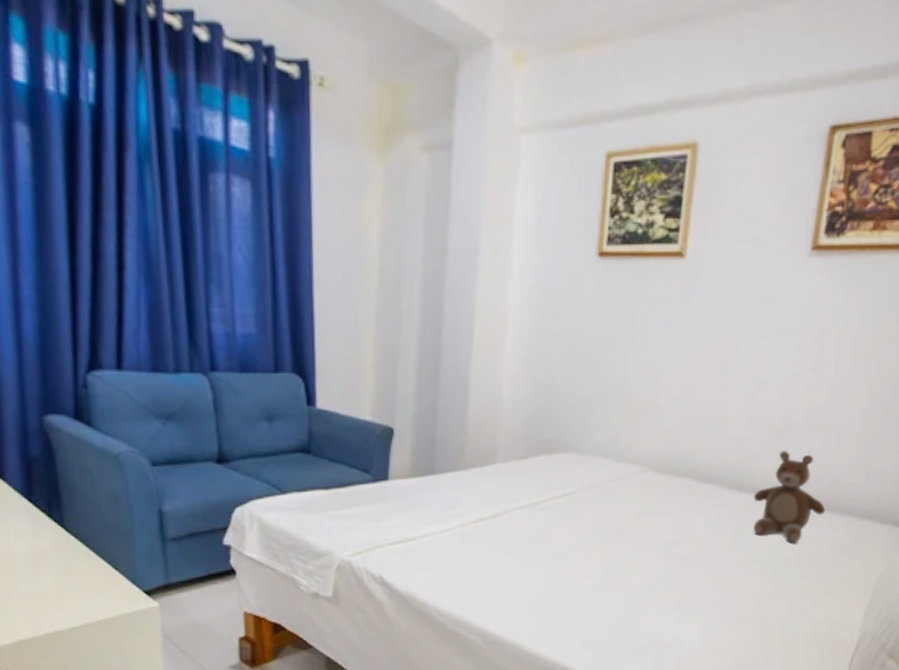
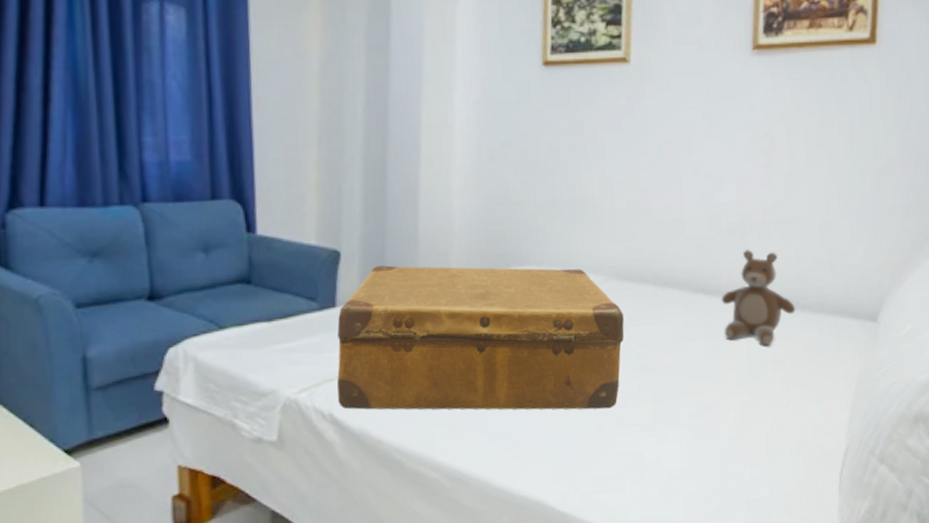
suitcase: none [388,444,658,590] -> present [337,265,625,410]

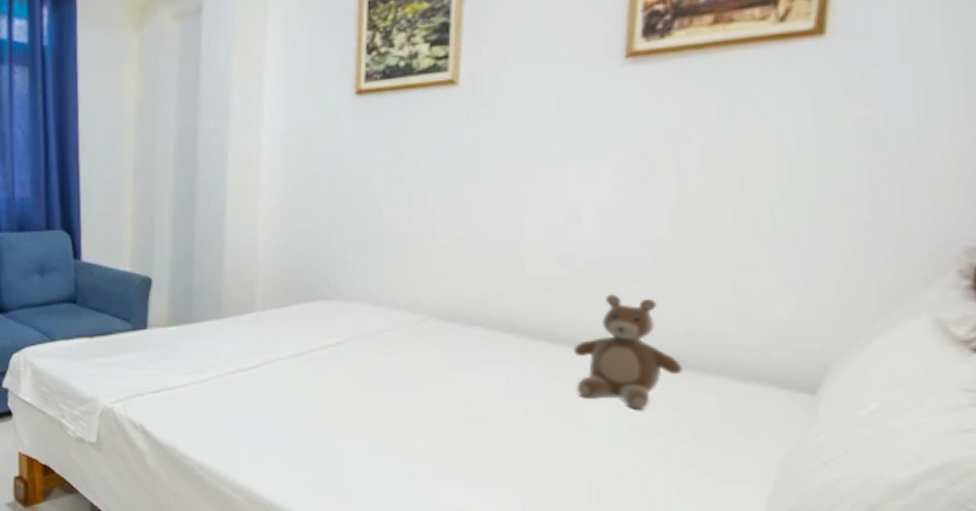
suitcase: present [337,265,625,410] -> none [147,293,446,457]

